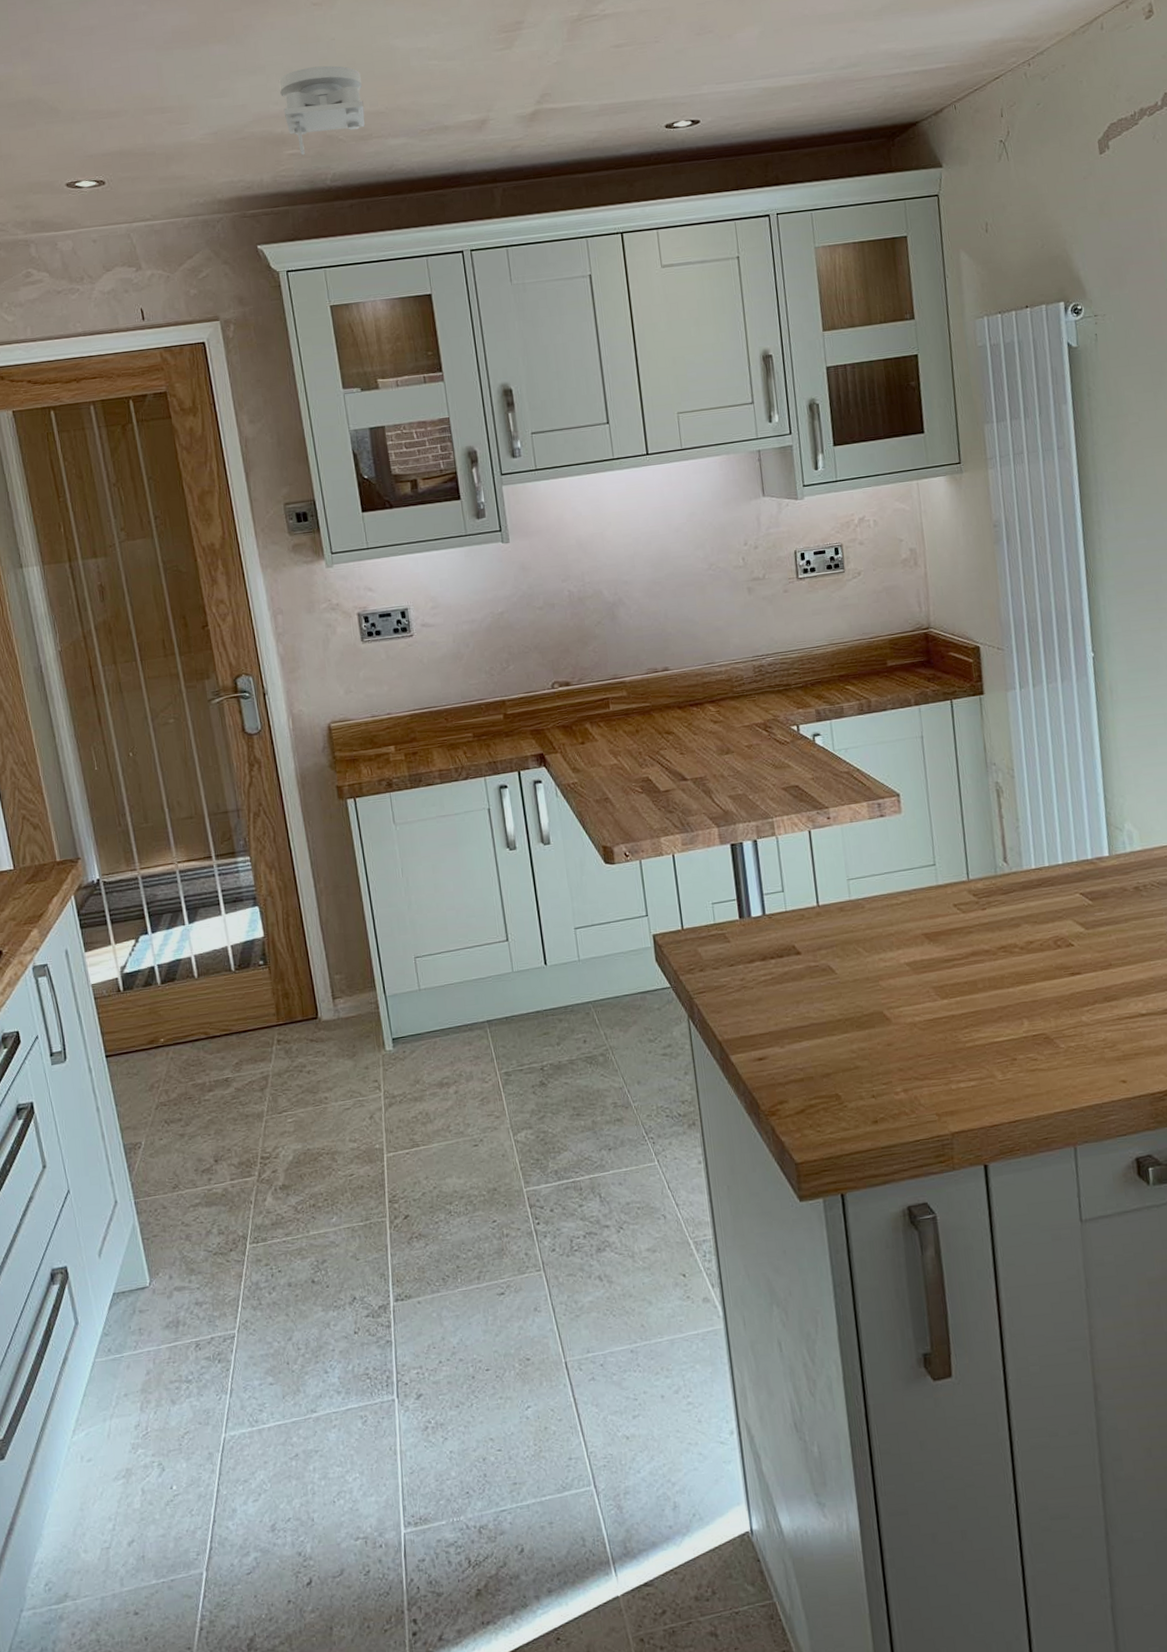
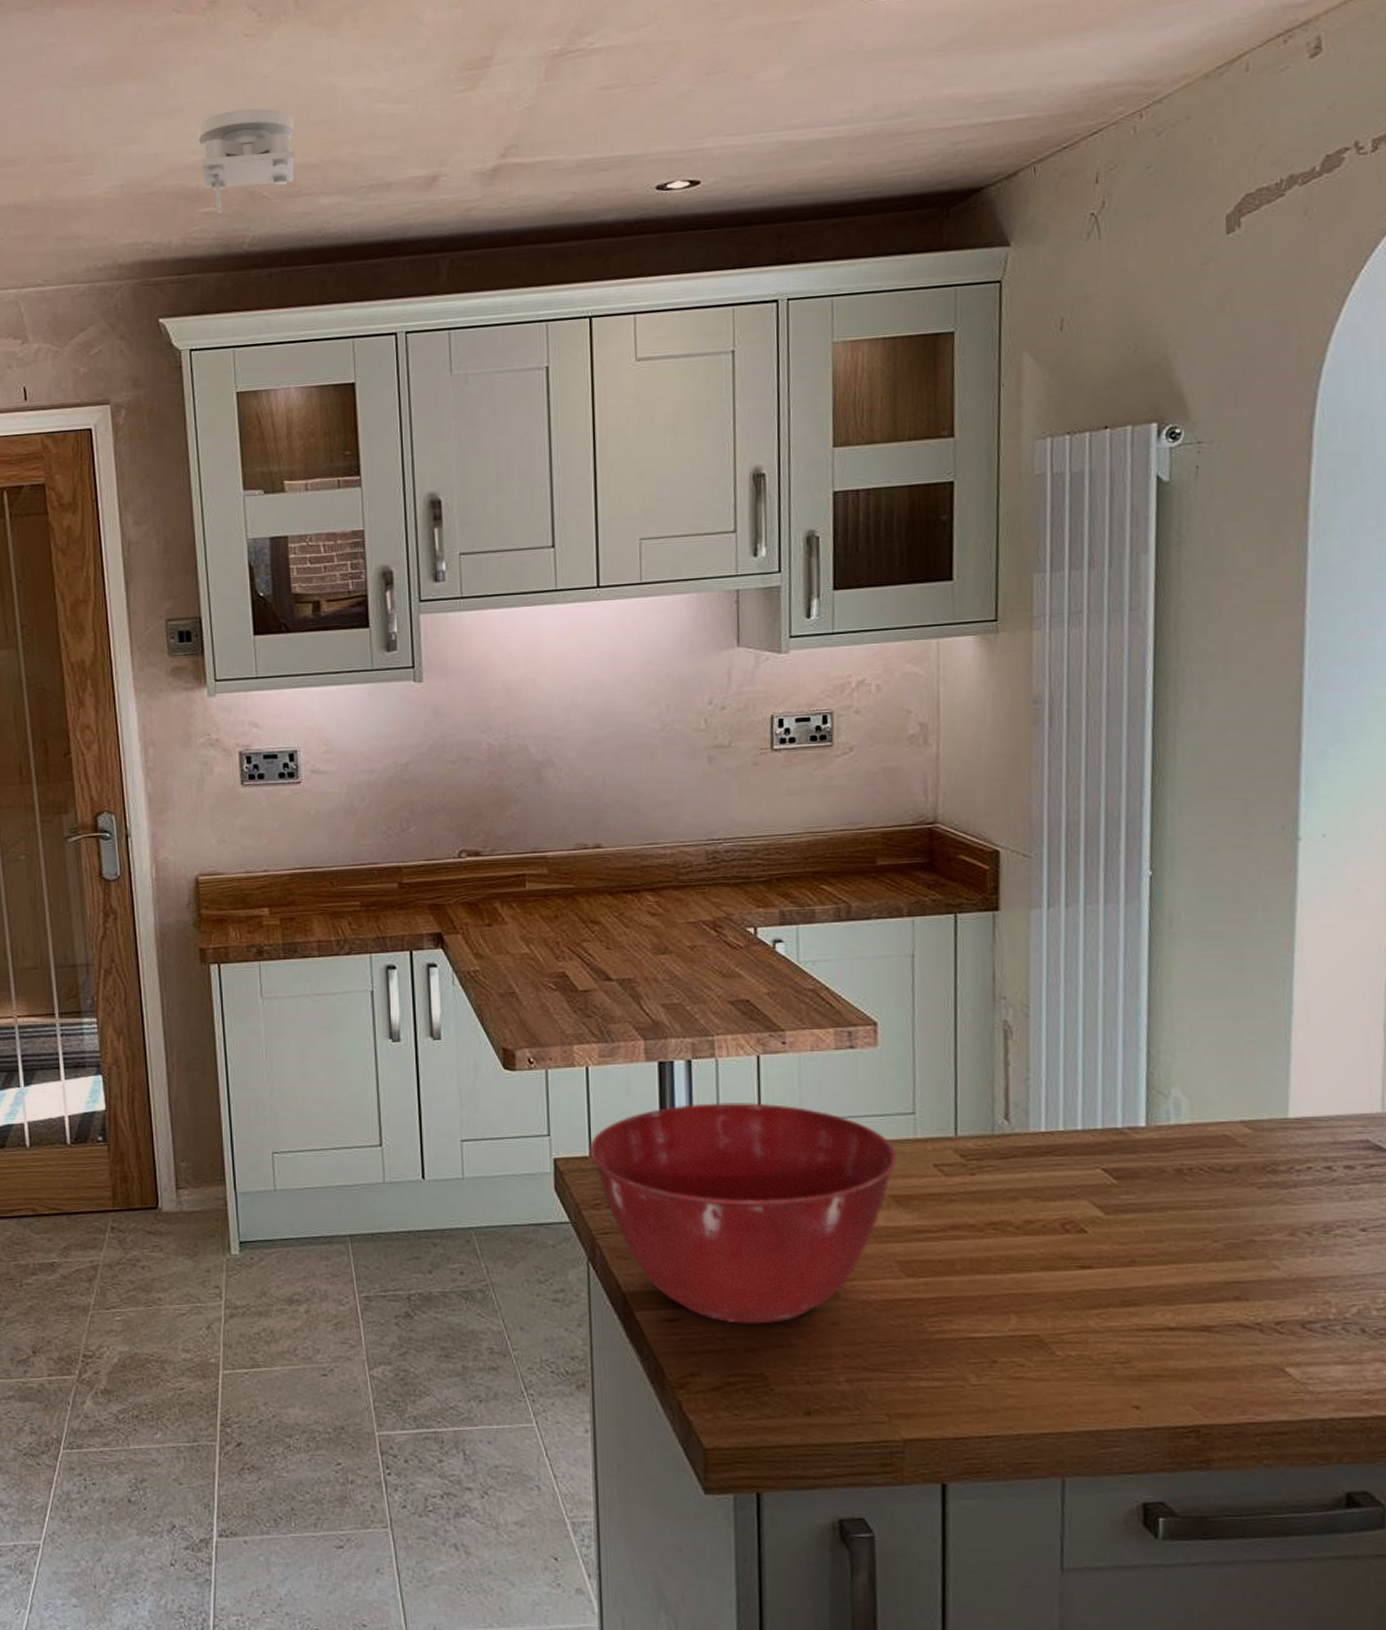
mixing bowl: none [681,869,926,1055] -> present [590,1103,898,1324]

